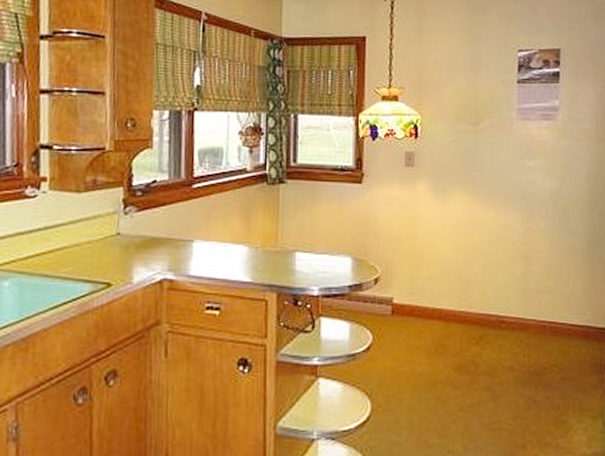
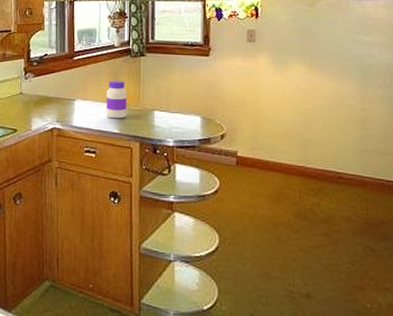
jar: none [234,214,262,264] -> present [106,80,127,119]

